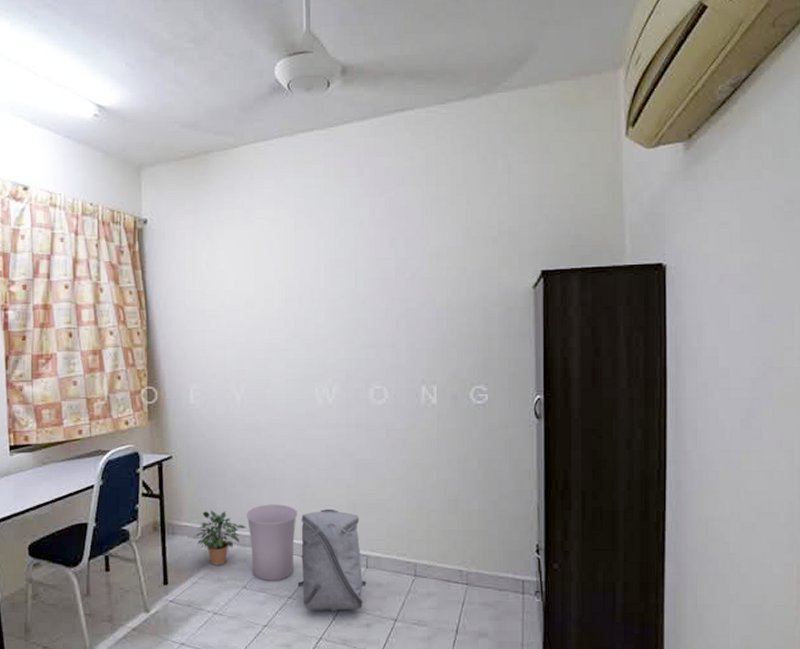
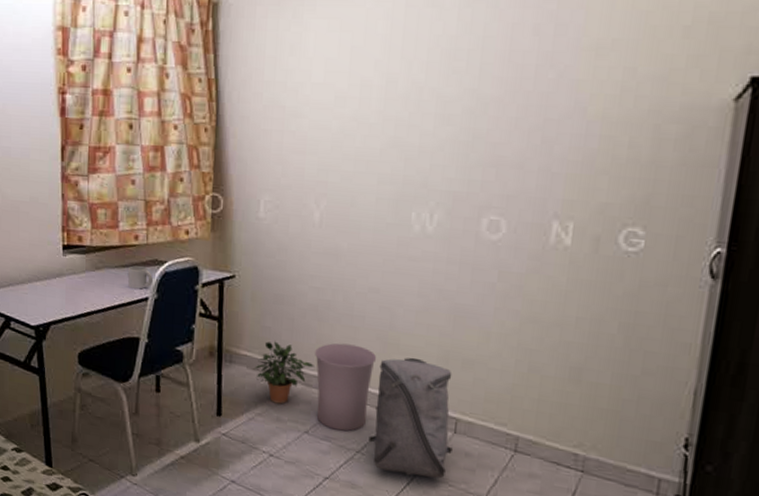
mug: none [73,456,97,478] -> present [127,265,153,290]

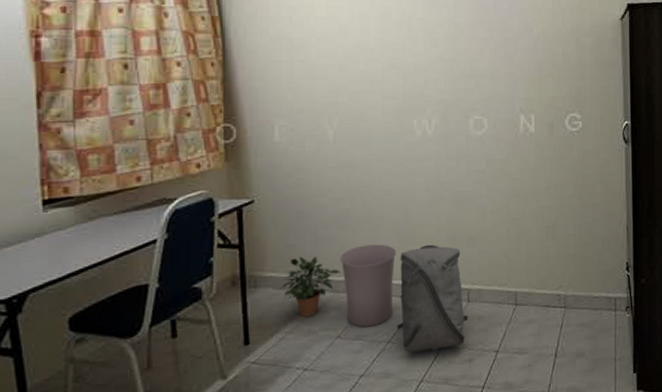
mug: present [127,265,153,290] -> none [129,207,161,233]

